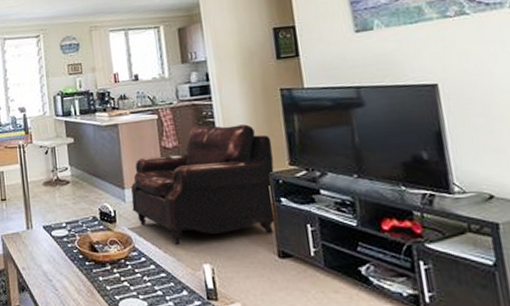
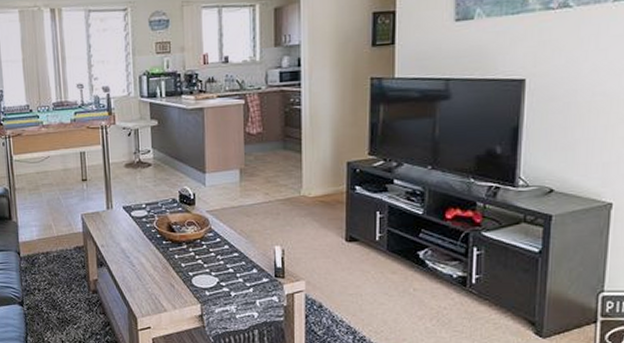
leather: present [131,124,277,246] -> none [211,111,355,228]

